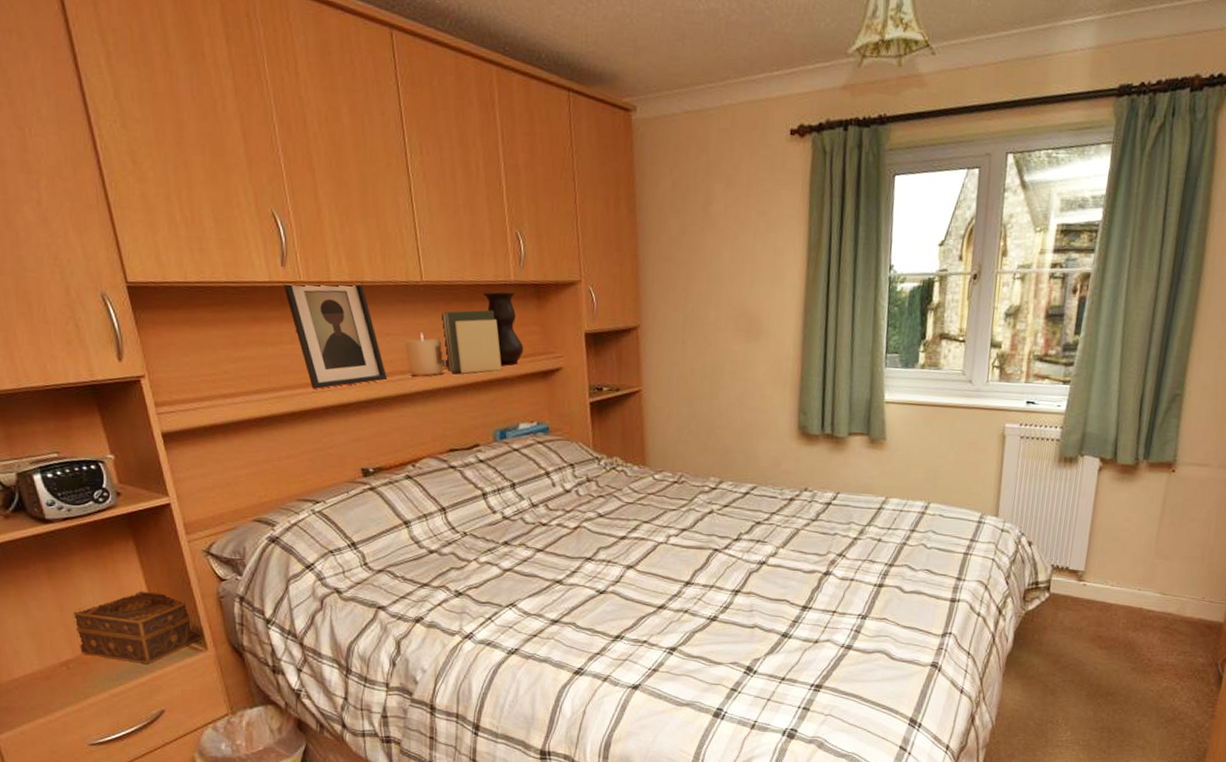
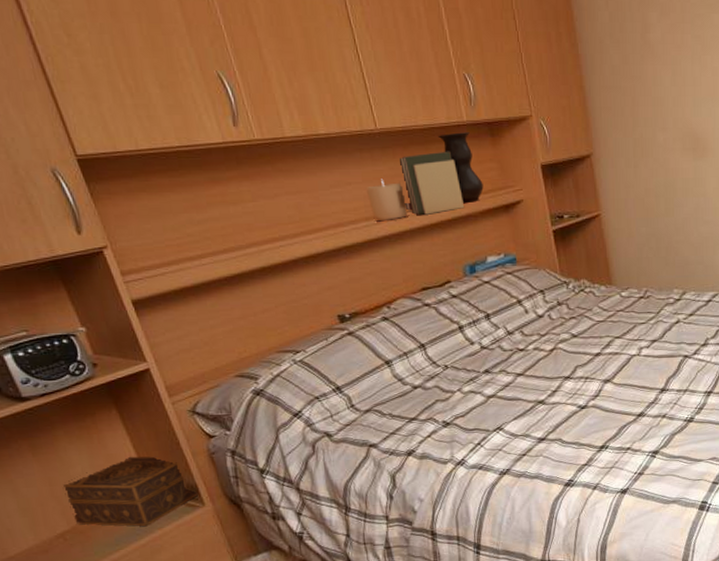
picture frame: present [283,283,387,389] -> none [237,136,352,243]

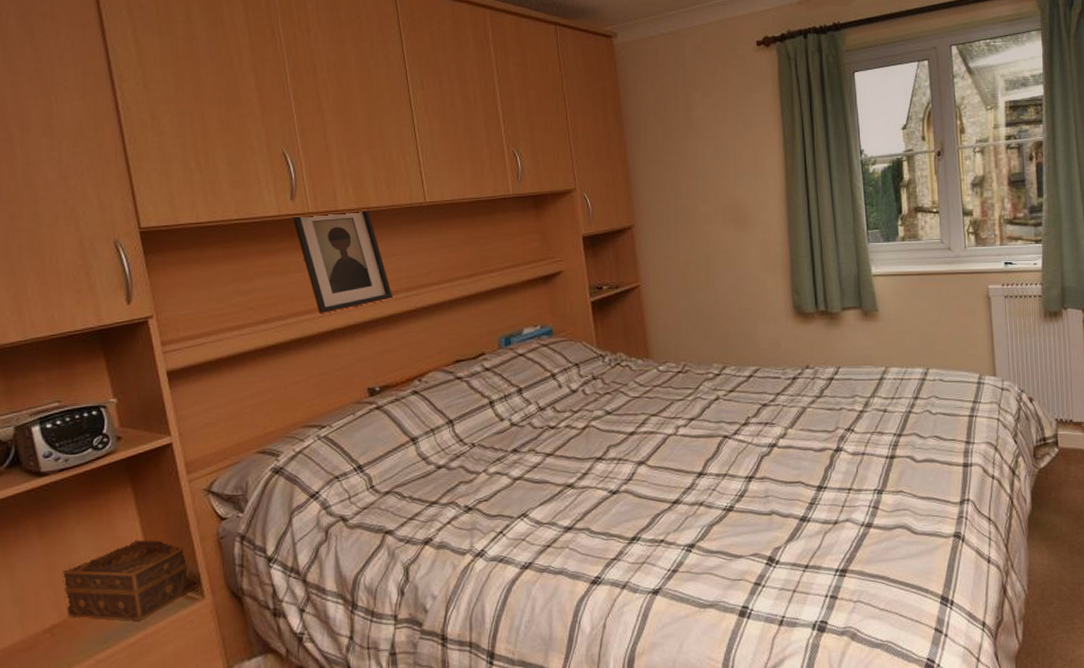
picture frame: none [237,136,352,243] -> present [291,209,392,313]
candle: present [365,179,408,222] -> none [409,250,448,292]
books: present [400,151,465,216] -> none [443,223,505,287]
vase: present [437,132,484,204] -> none [483,205,525,275]

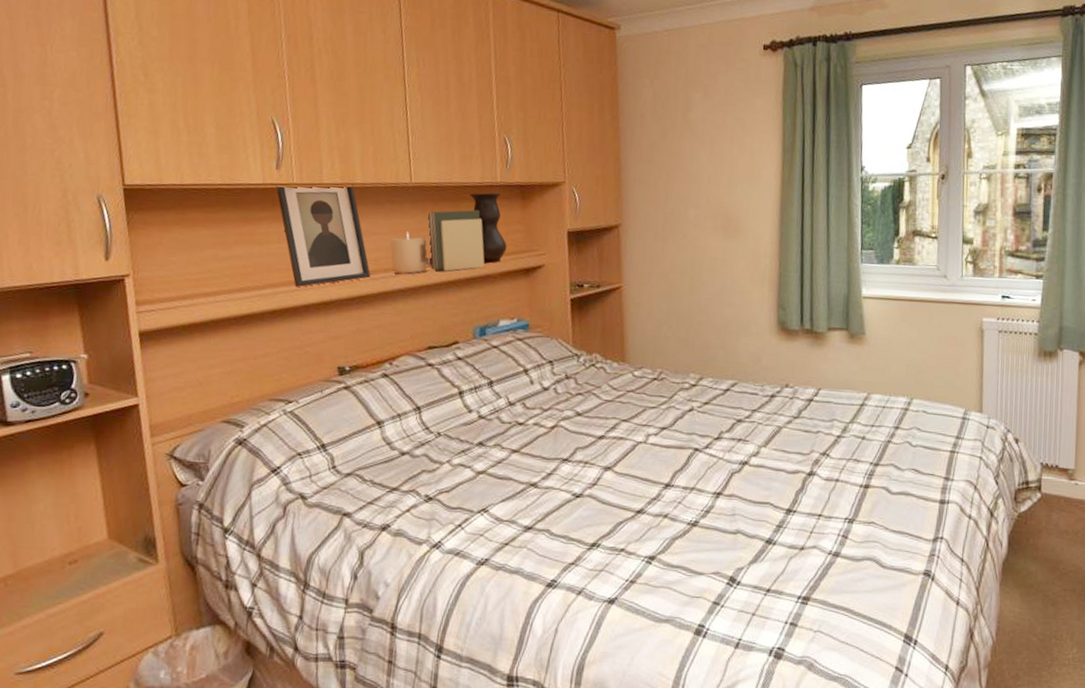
decorative box: present [61,539,201,621] -> none [19,498,156,579]
candle: none [409,250,448,292] -> present [389,231,428,274]
books: none [443,223,505,287] -> present [424,209,485,272]
vase: none [483,205,525,275] -> present [469,192,507,264]

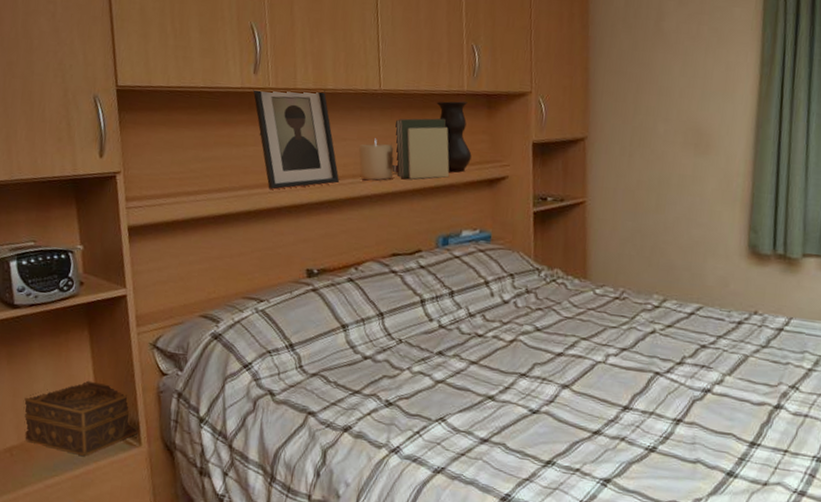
decorative box: none [19,498,156,579] -> present [23,380,139,456]

